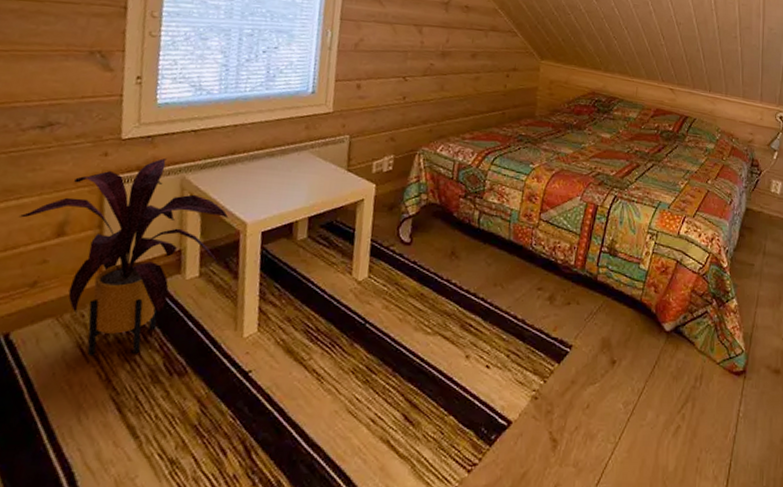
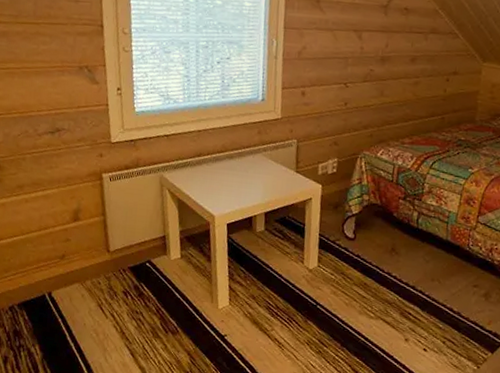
house plant: present [18,158,229,356] -> none [45,159,200,315]

